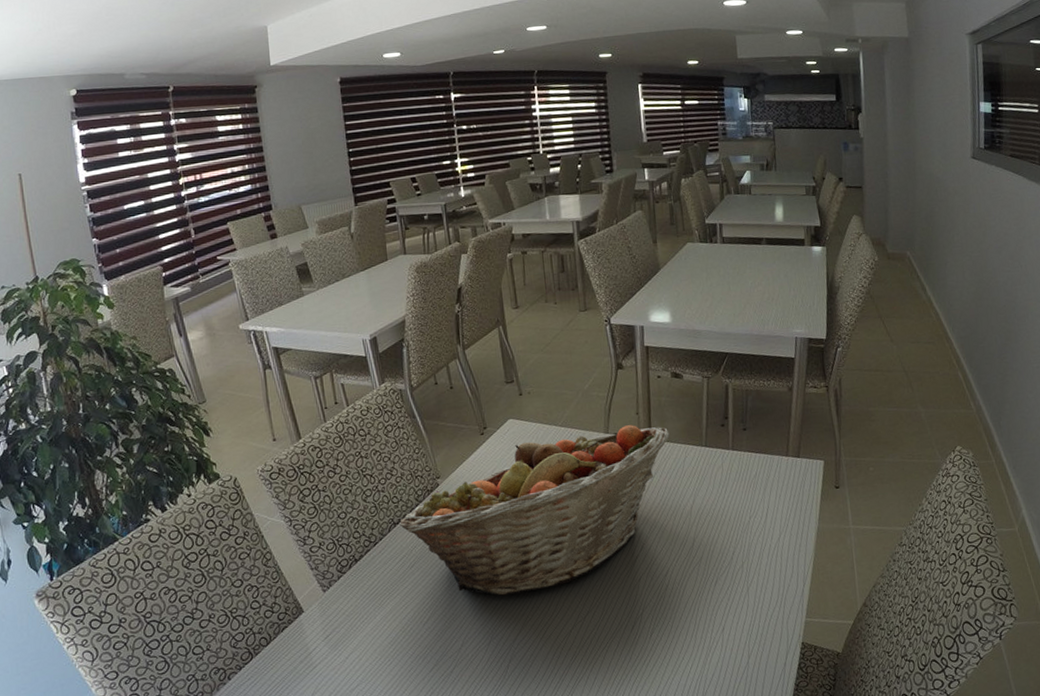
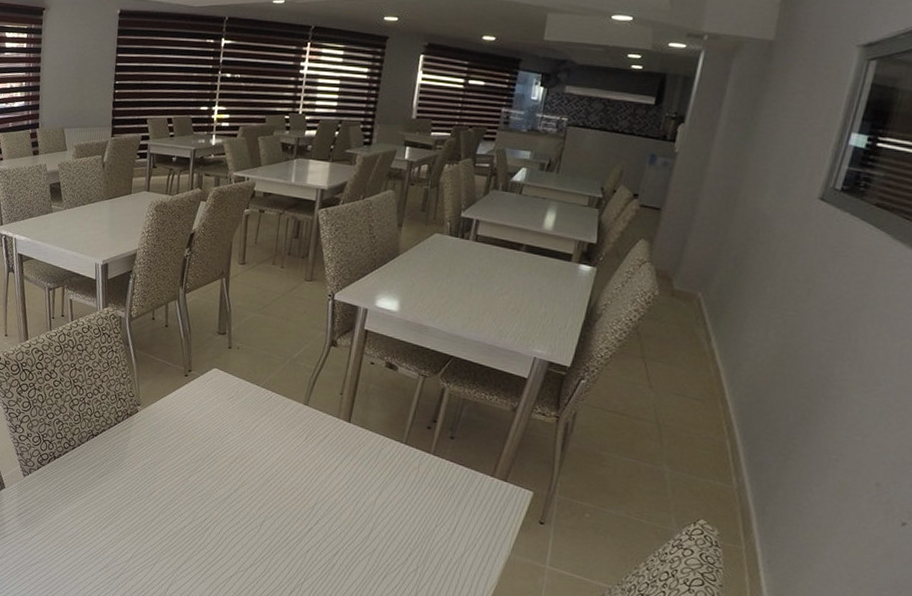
fruit basket: present [400,425,670,596] -> none [97,393,370,534]

